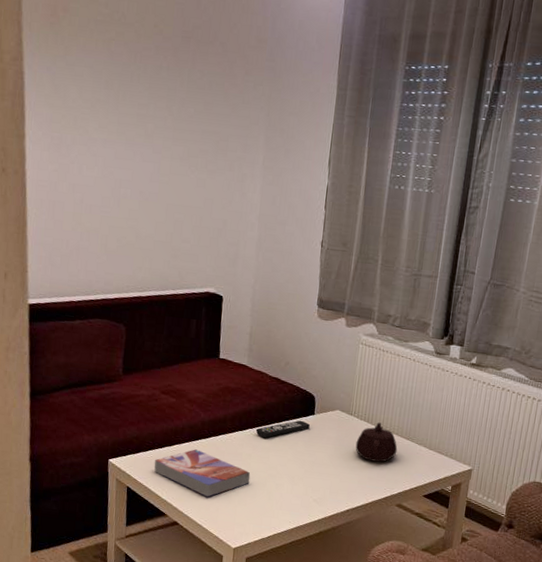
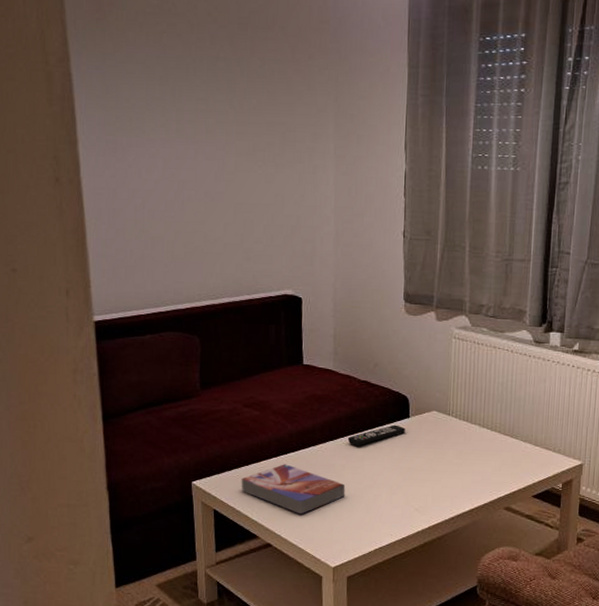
teapot: present [355,422,398,462] -> none [456,421,501,464]

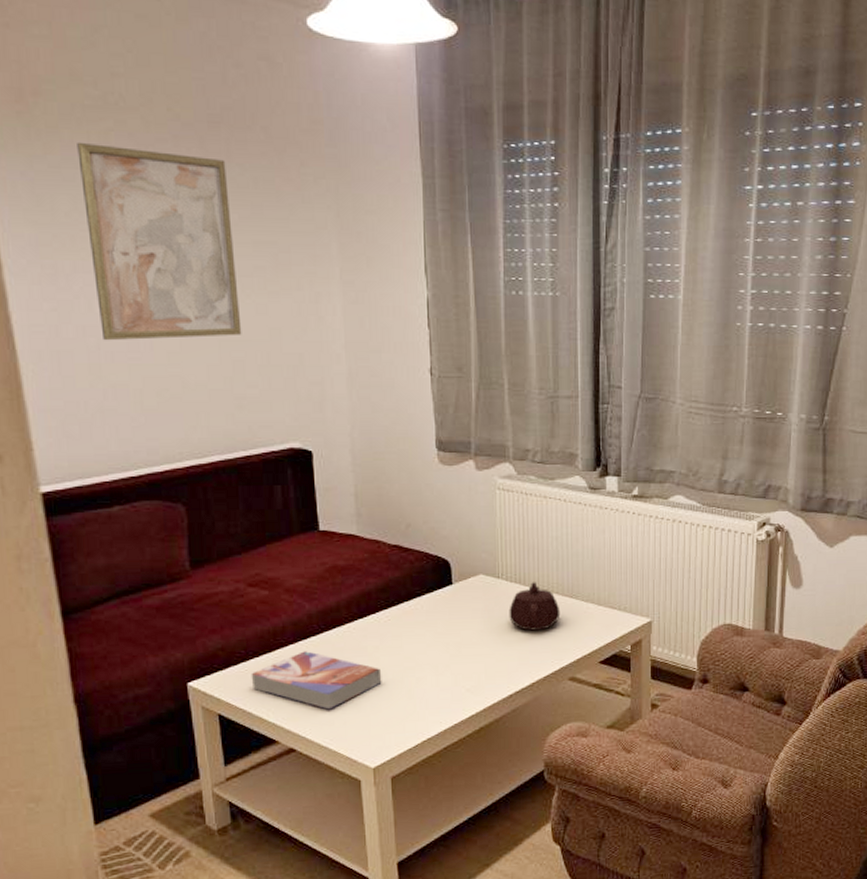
wall art: none [138,42,253,202] -> present [77,142,242,341]
remote control: present [347,424,405,446] -> none [380,593,448,622]
teapot: none [456,421,501,464] -> present [509,582,561,631]

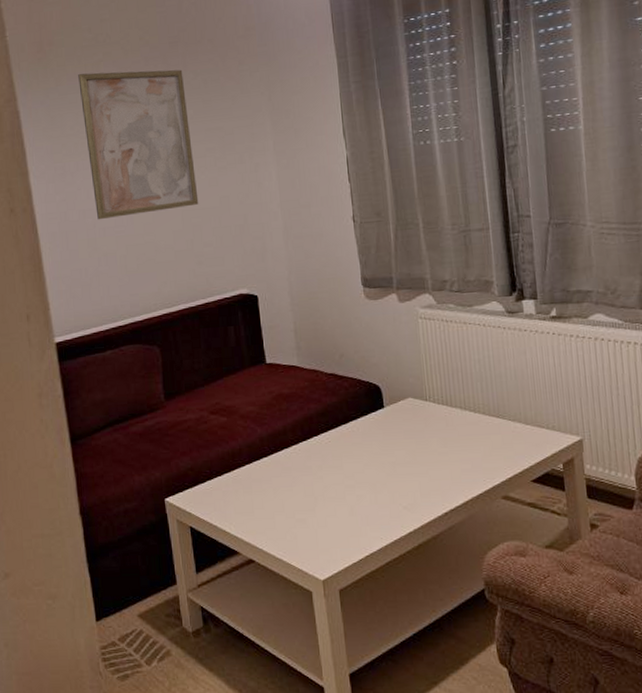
textbook: present [251,651,382,710] -> none [215,471,326,524]
teapot: present [509,582,561,631] -> none [438,403,489,450]

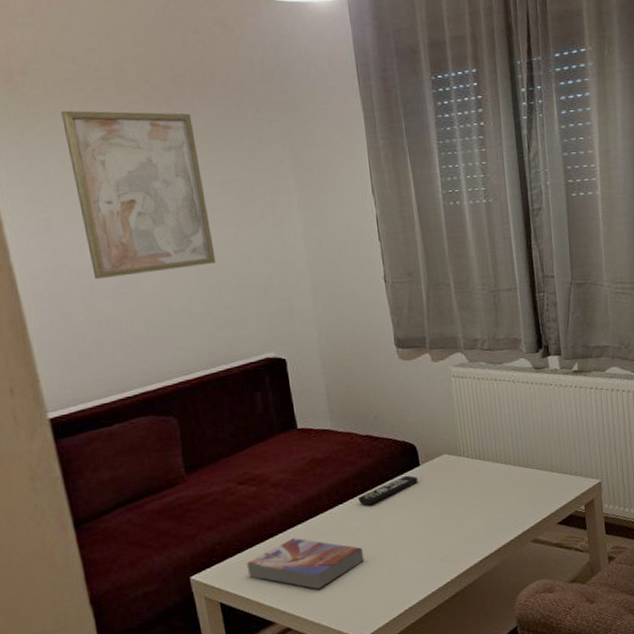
textbook: none [215,471,326,524] -> present [246,538,365,590]
remote control: none [321,416,382,444] -> present [357,475,418,505]

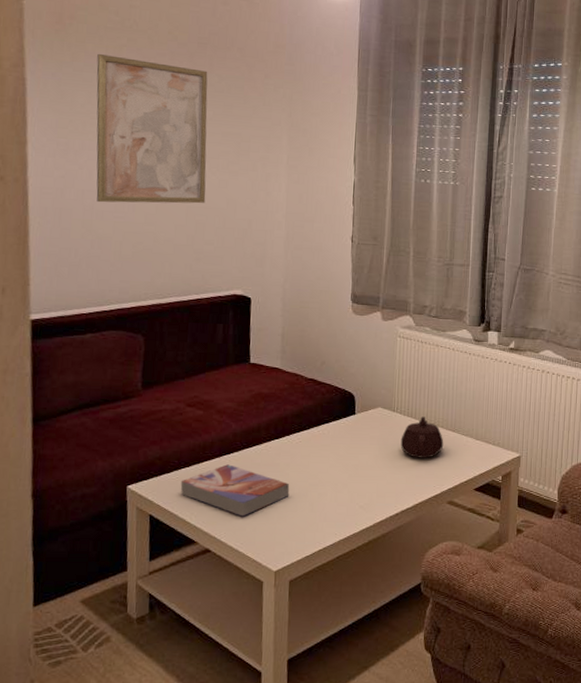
remote control: present [357,475,418,505] -> none [293,421,351,444]
teapot: none [472,456,519,501] -> present [400,416,444,458]

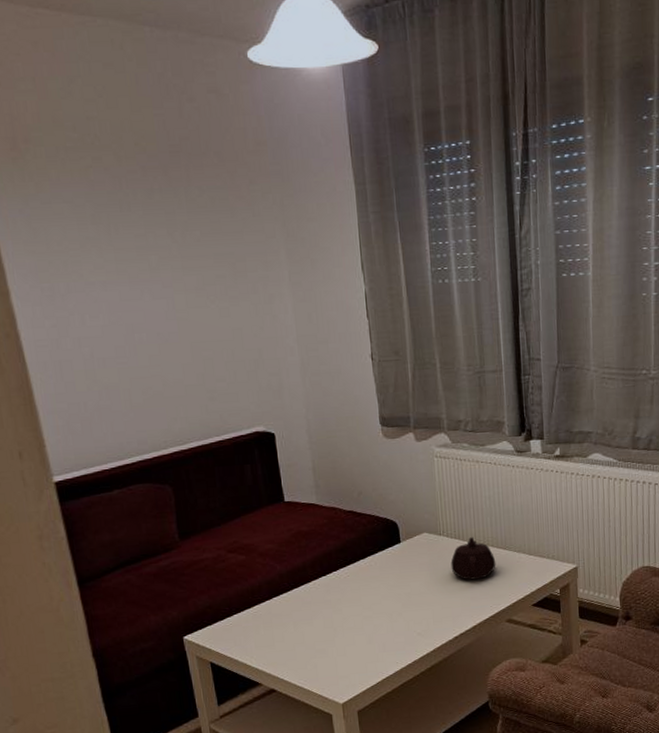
wall art: present [96,53,208,204] -> none [63,179,210,350]
textbook: present [180,464,290,517] -> none [235,606,345,655]

